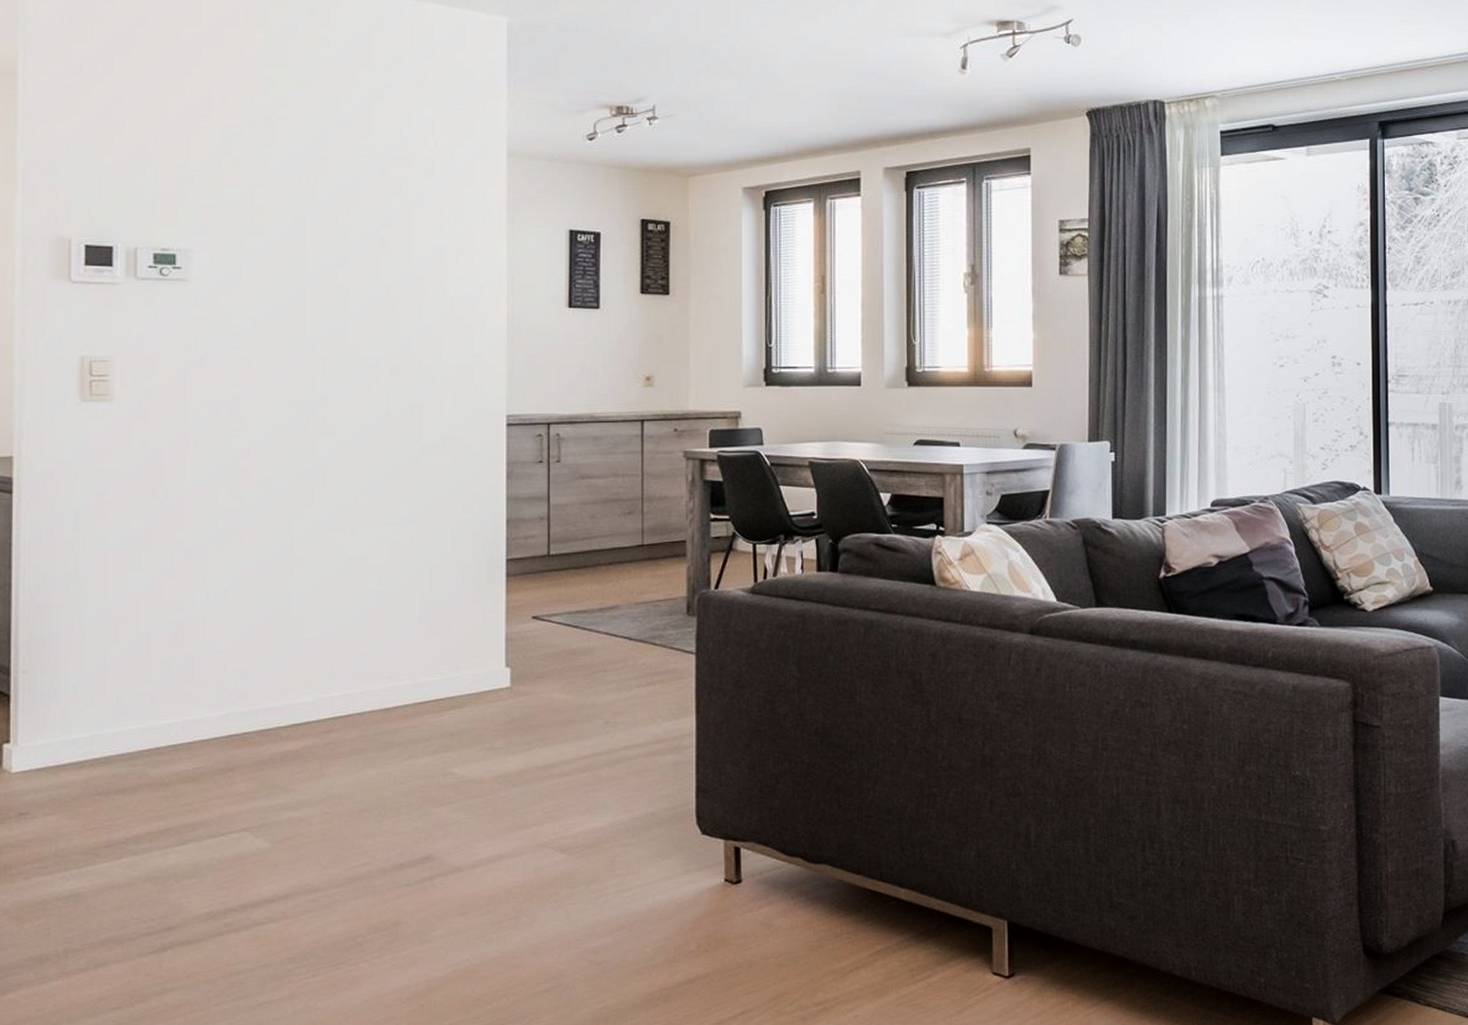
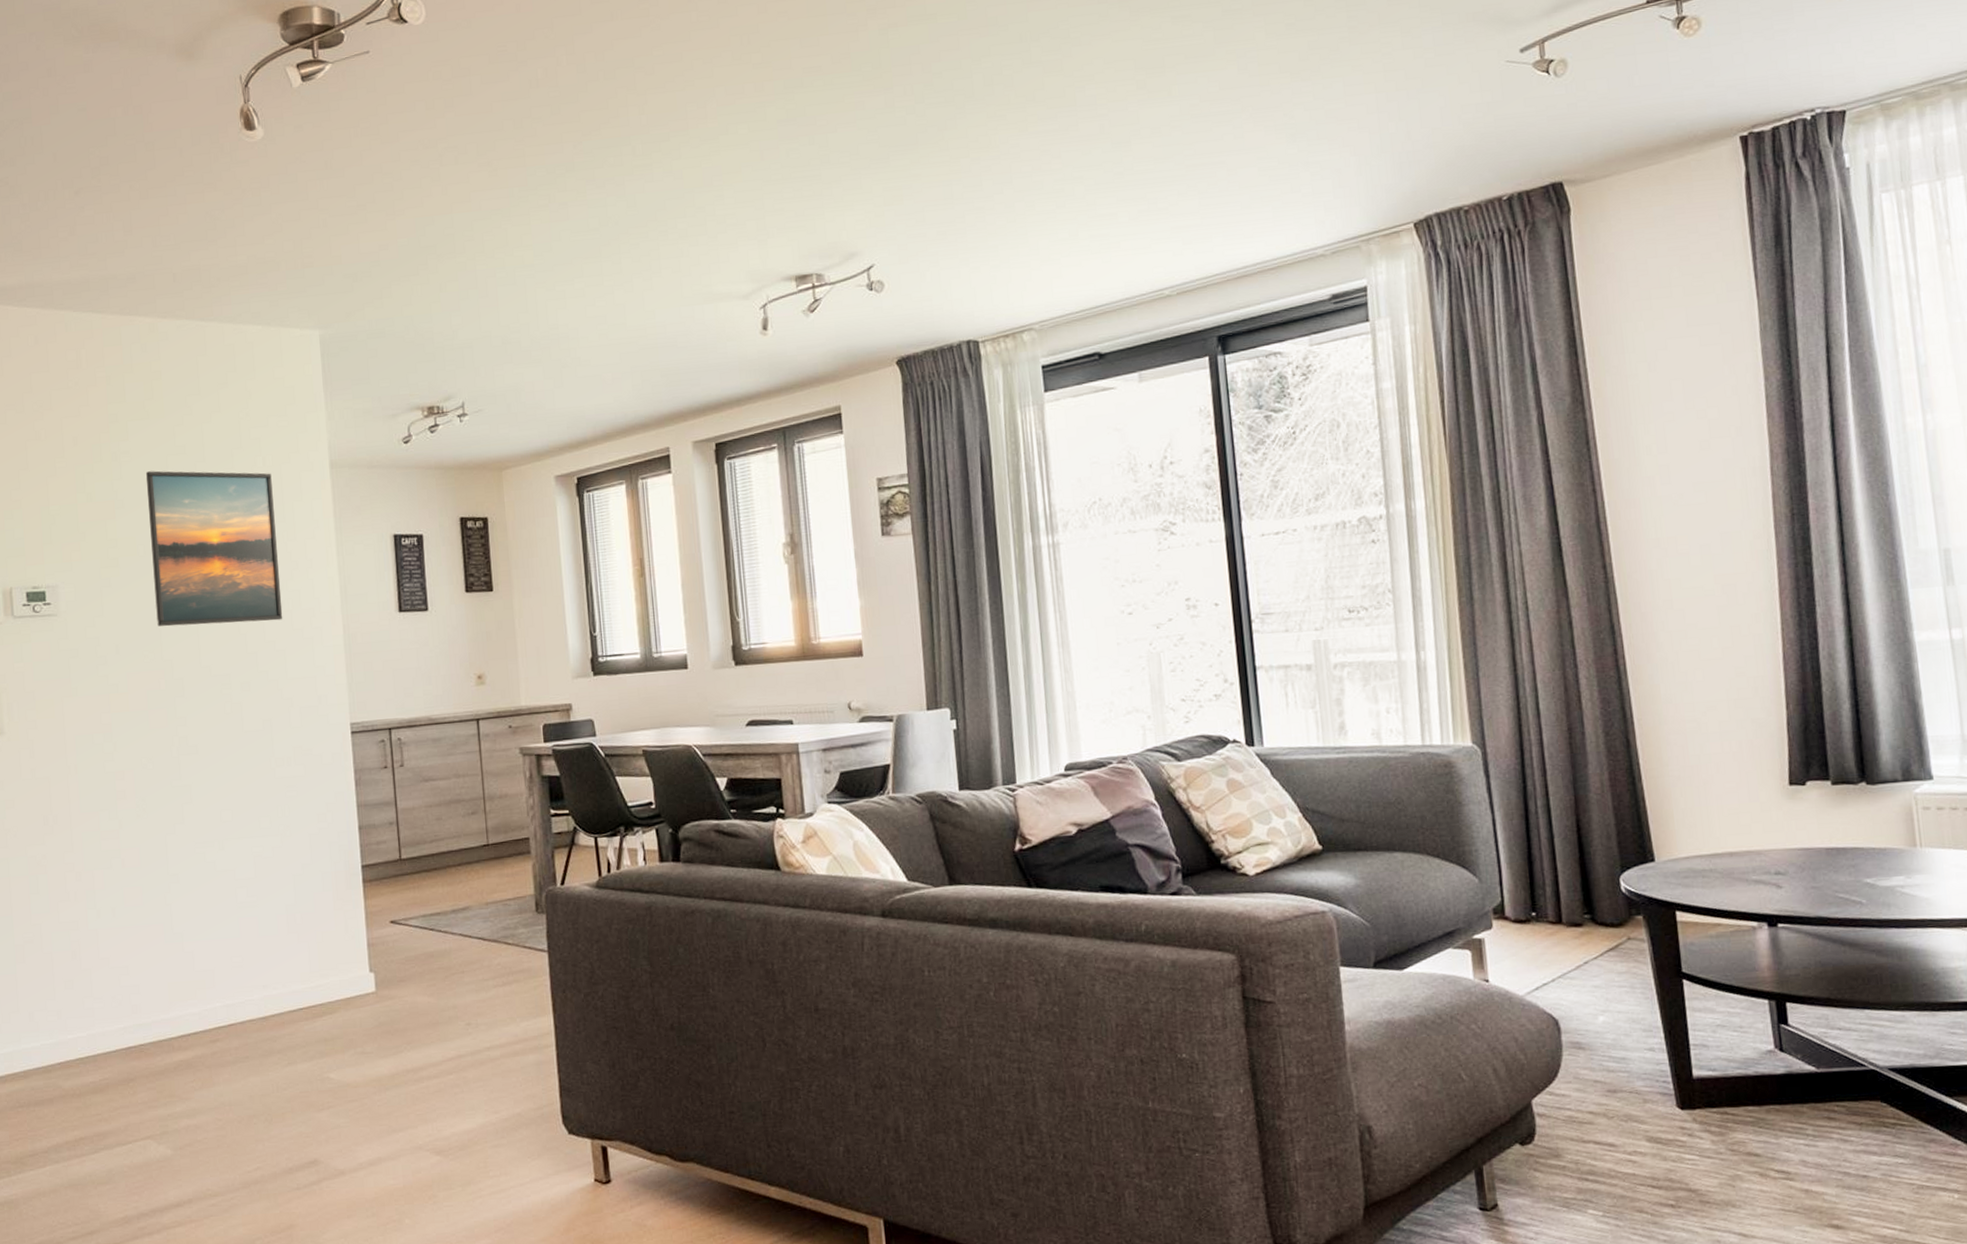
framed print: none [302,141,443,306] -> present [145,470,283,627]

